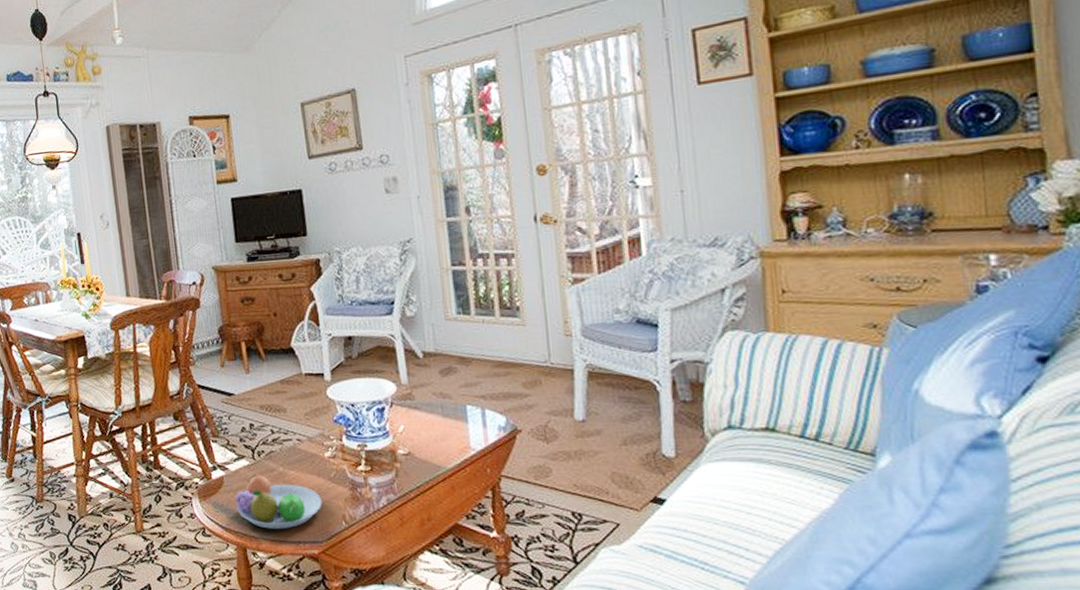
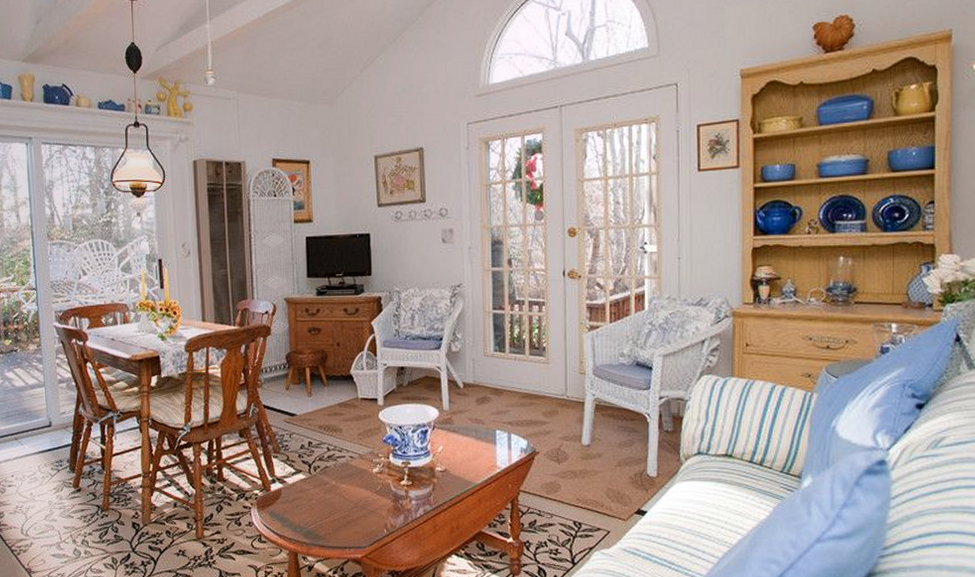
fruit bowl: present [234,474,322,529] -> none [290,487,368,536]

